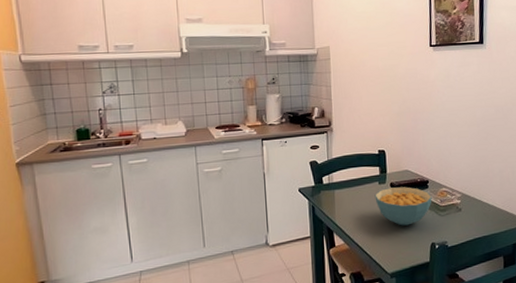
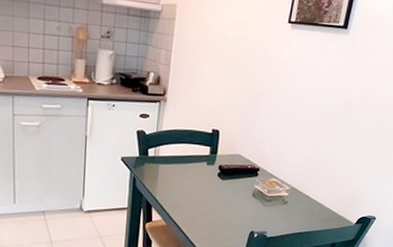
cereal bowl: present [374,186,432,226] -> none [200,170,260,211]

